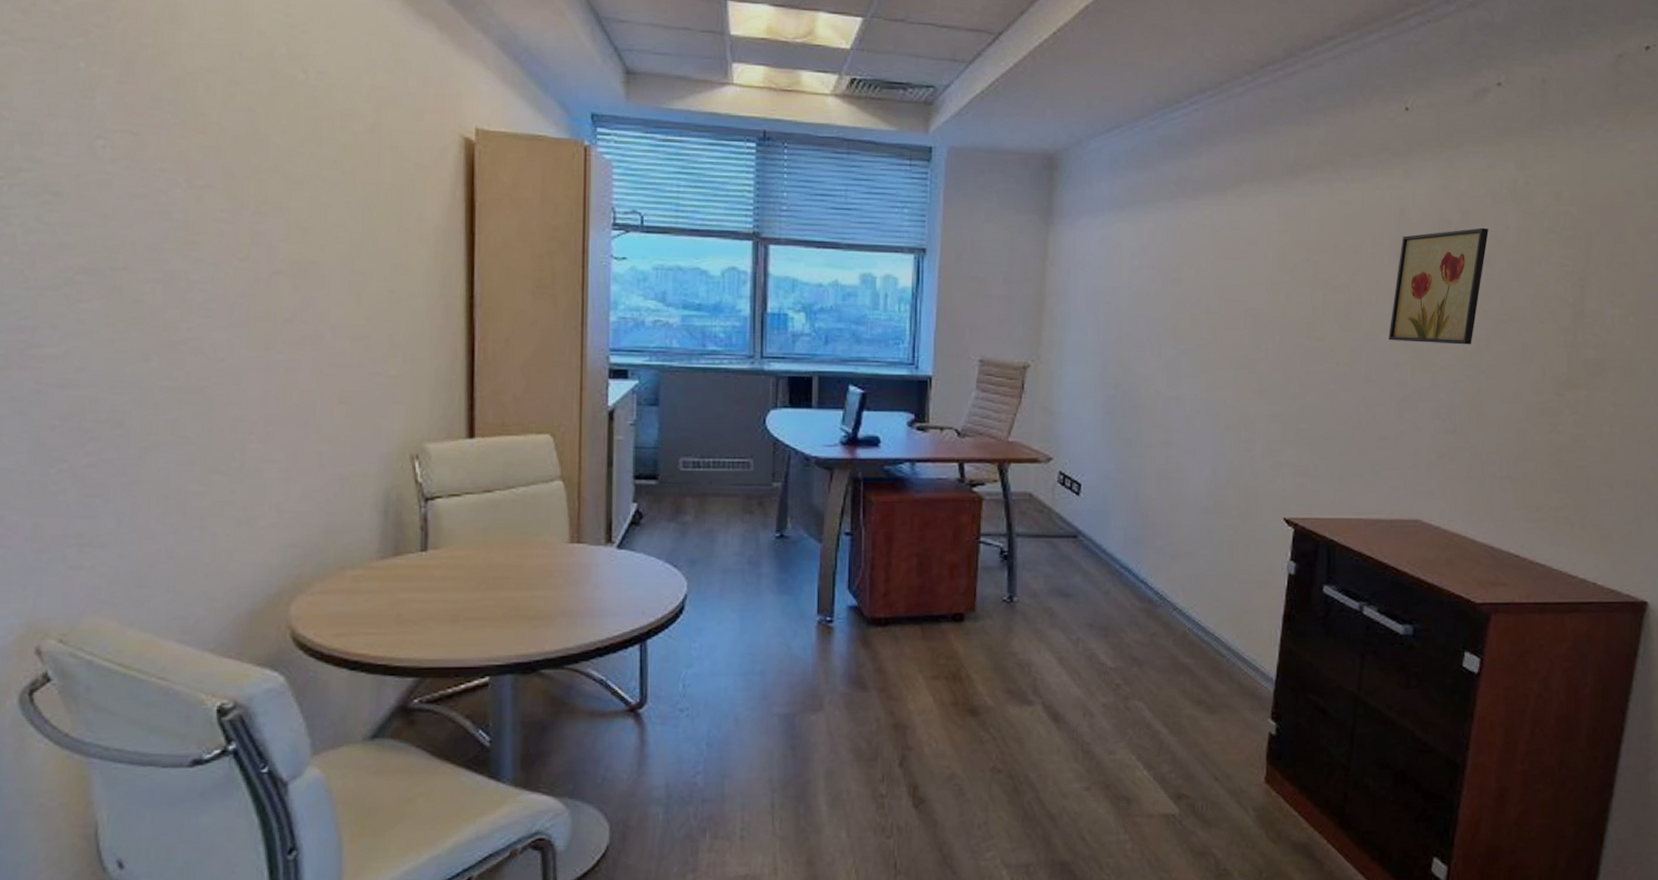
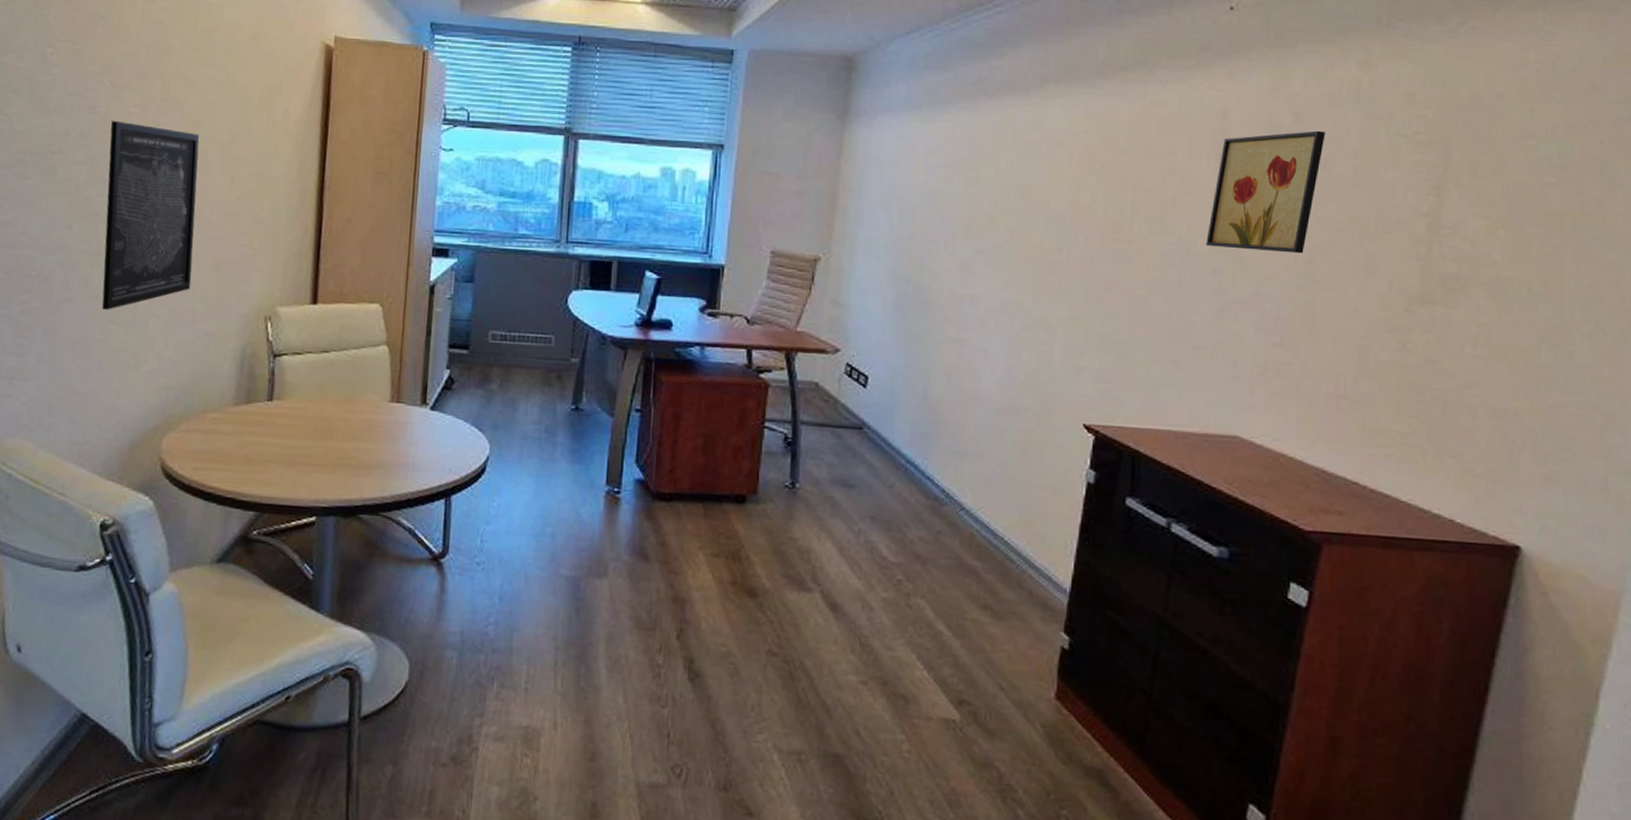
wall art: none [192,229,314,457] -> present [102,120,200,310]

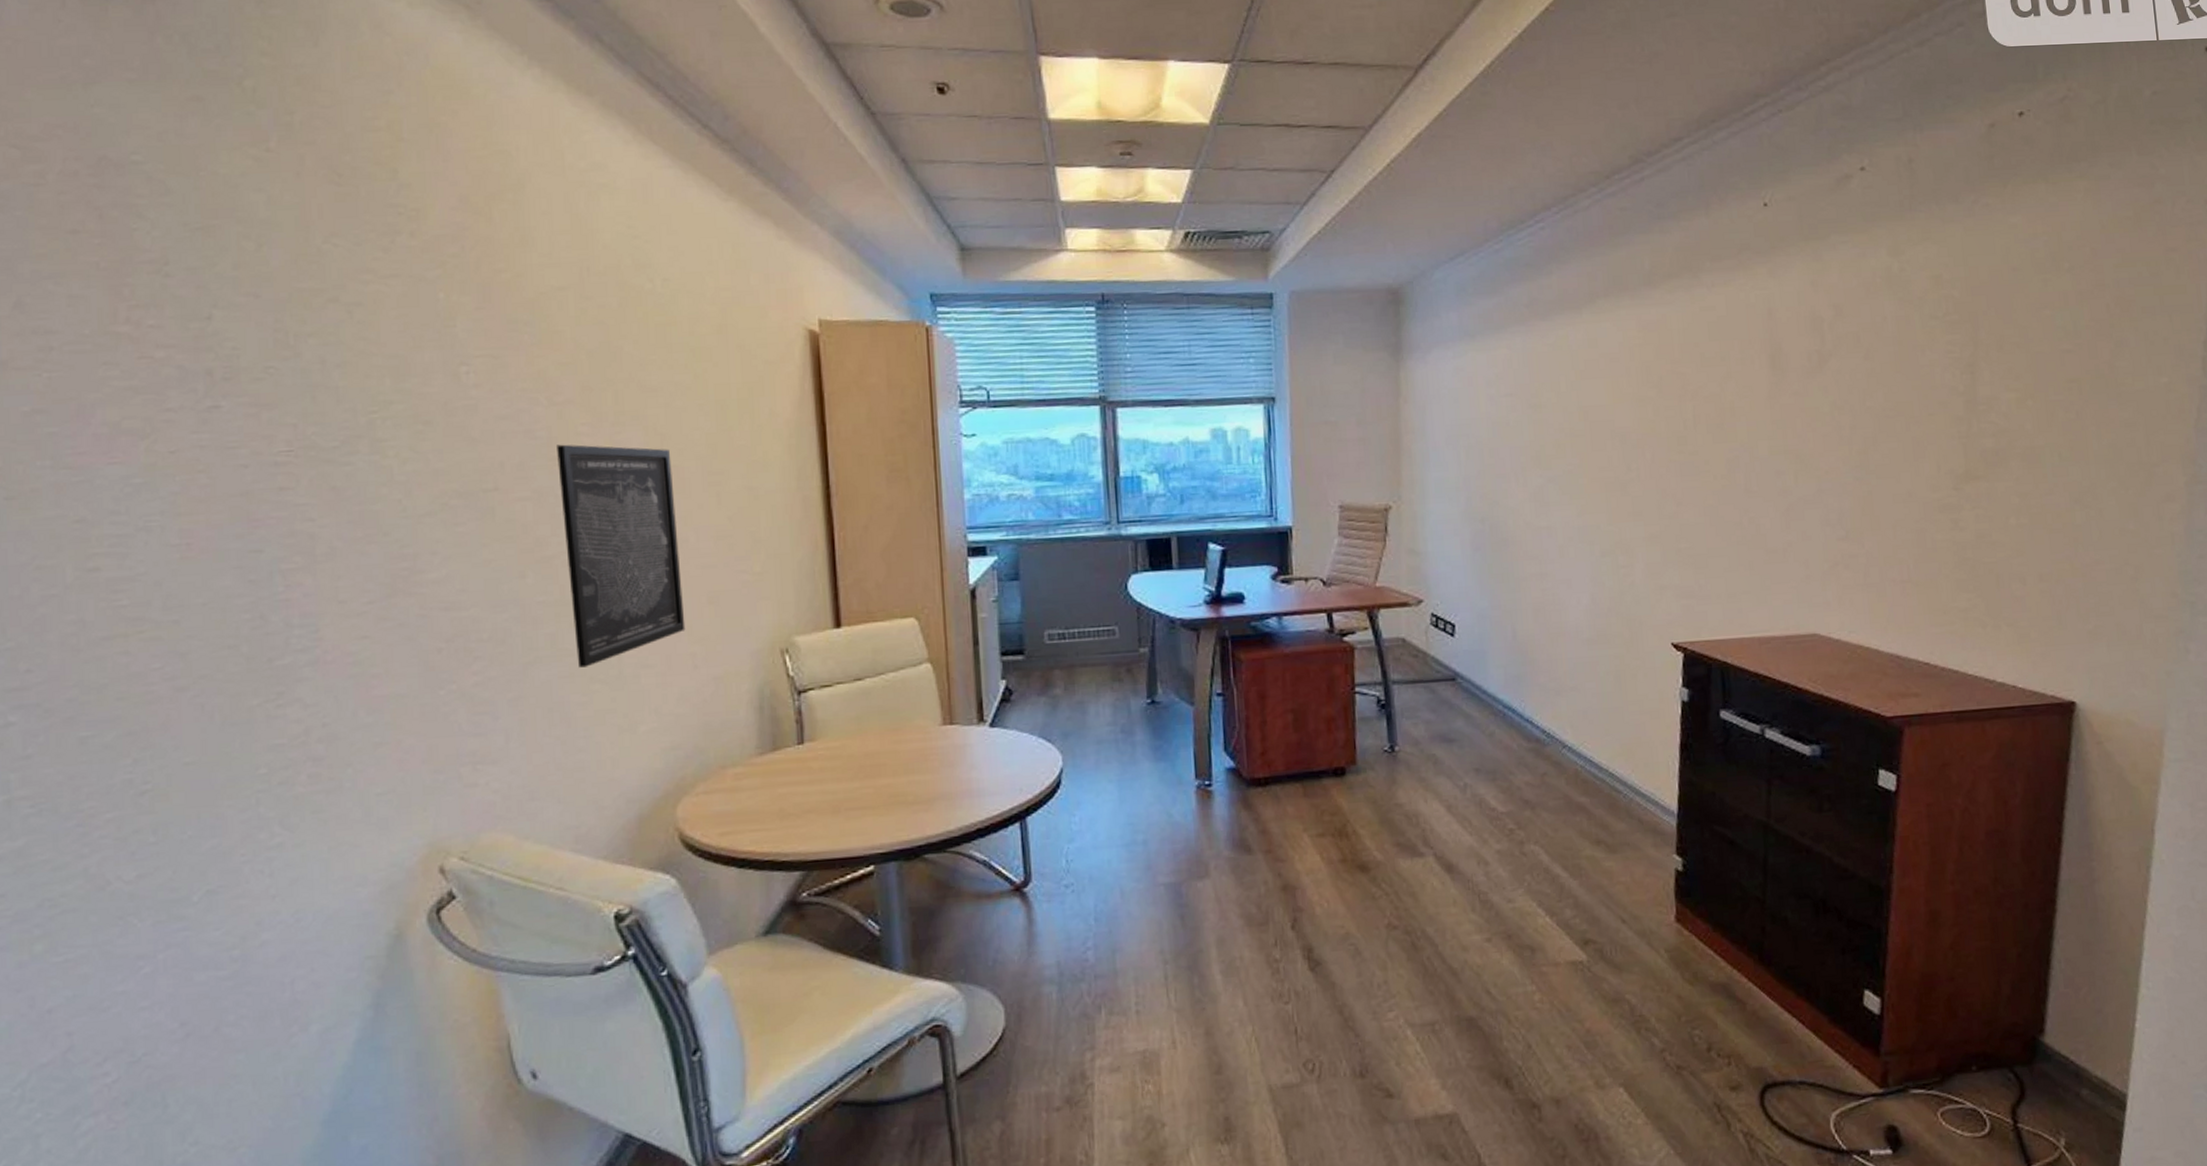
wall art: present [1206,130,1326,254] -> none [1766,320,1865,448]

